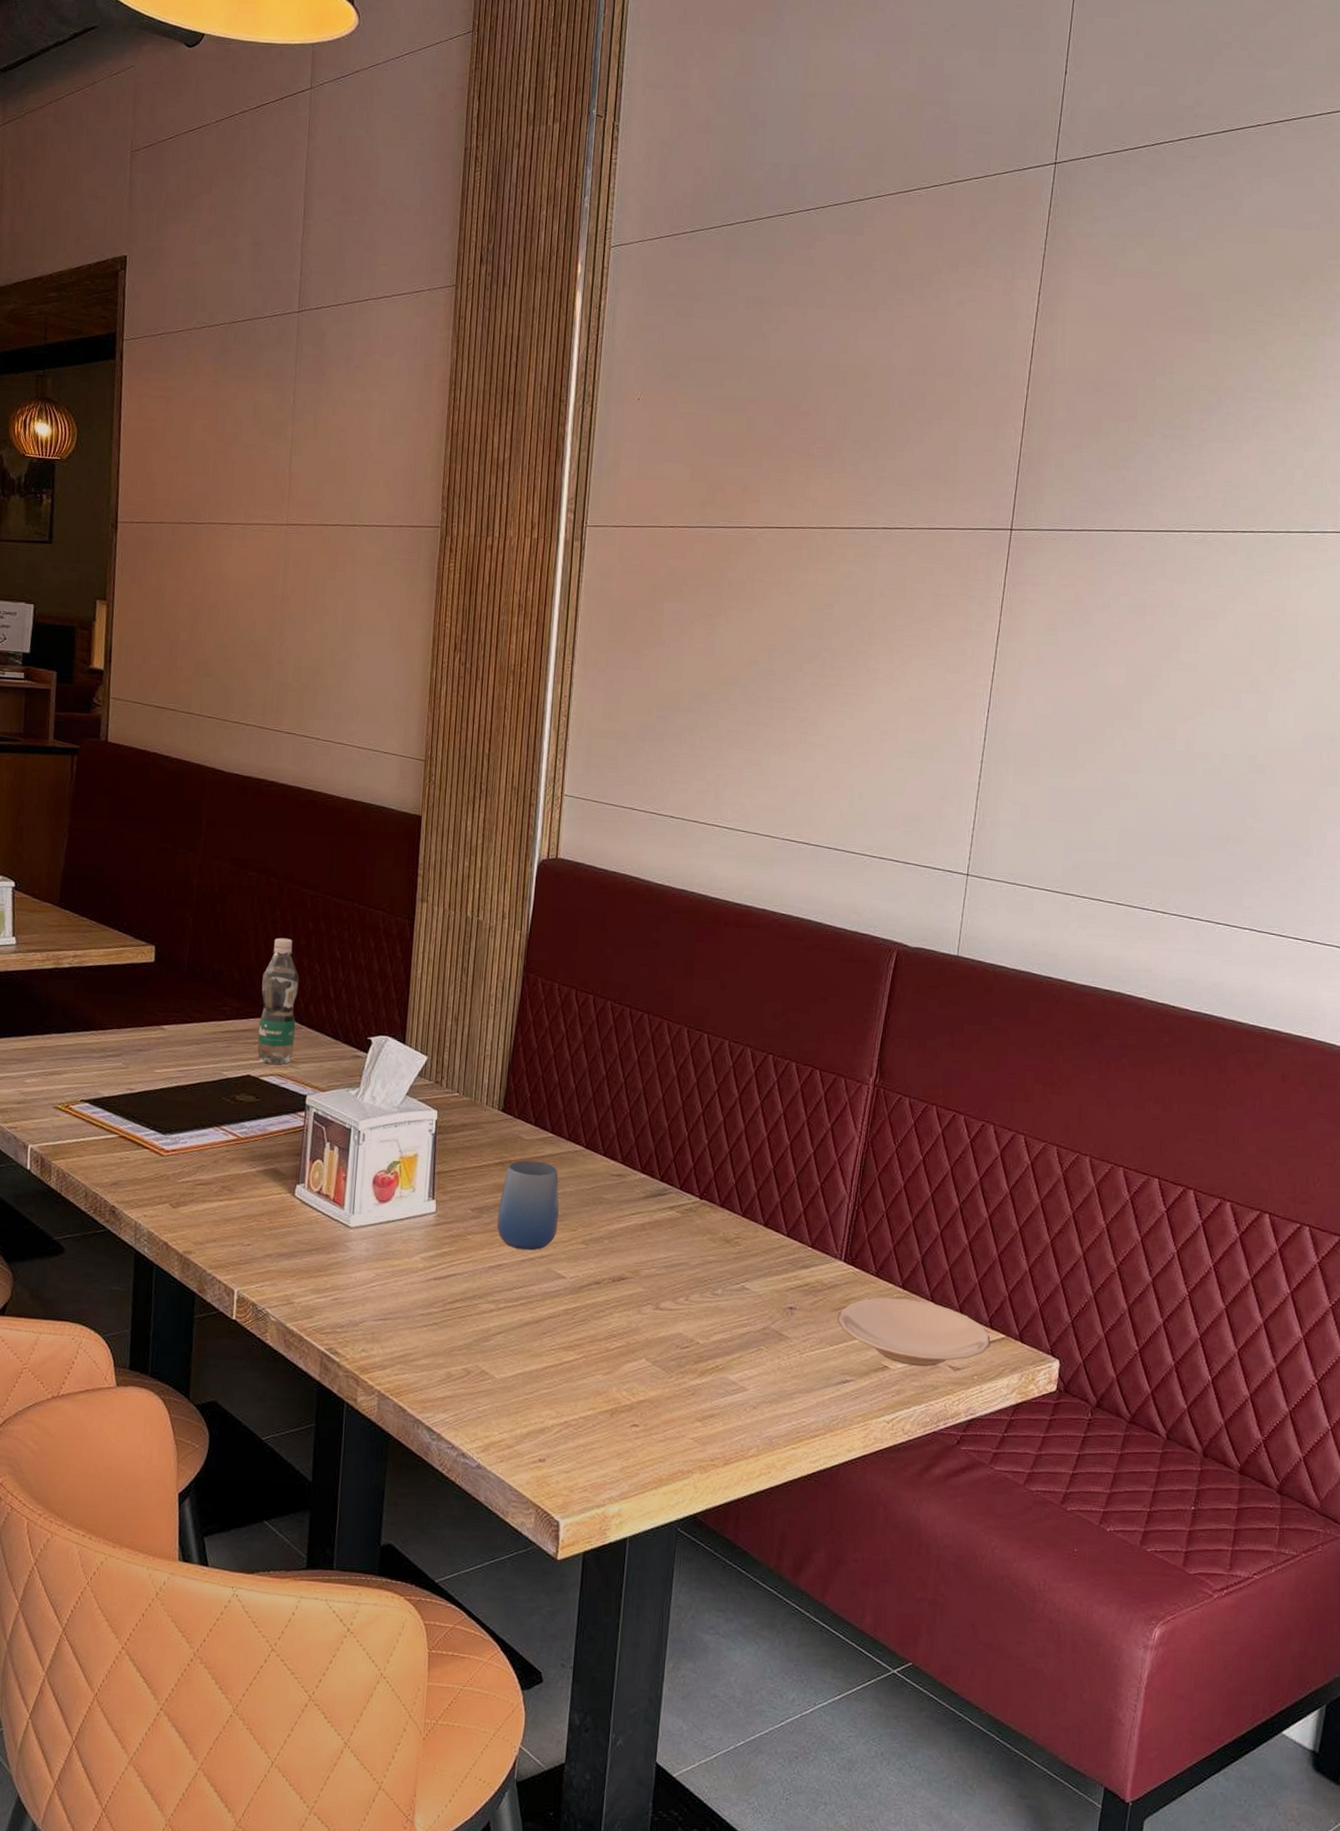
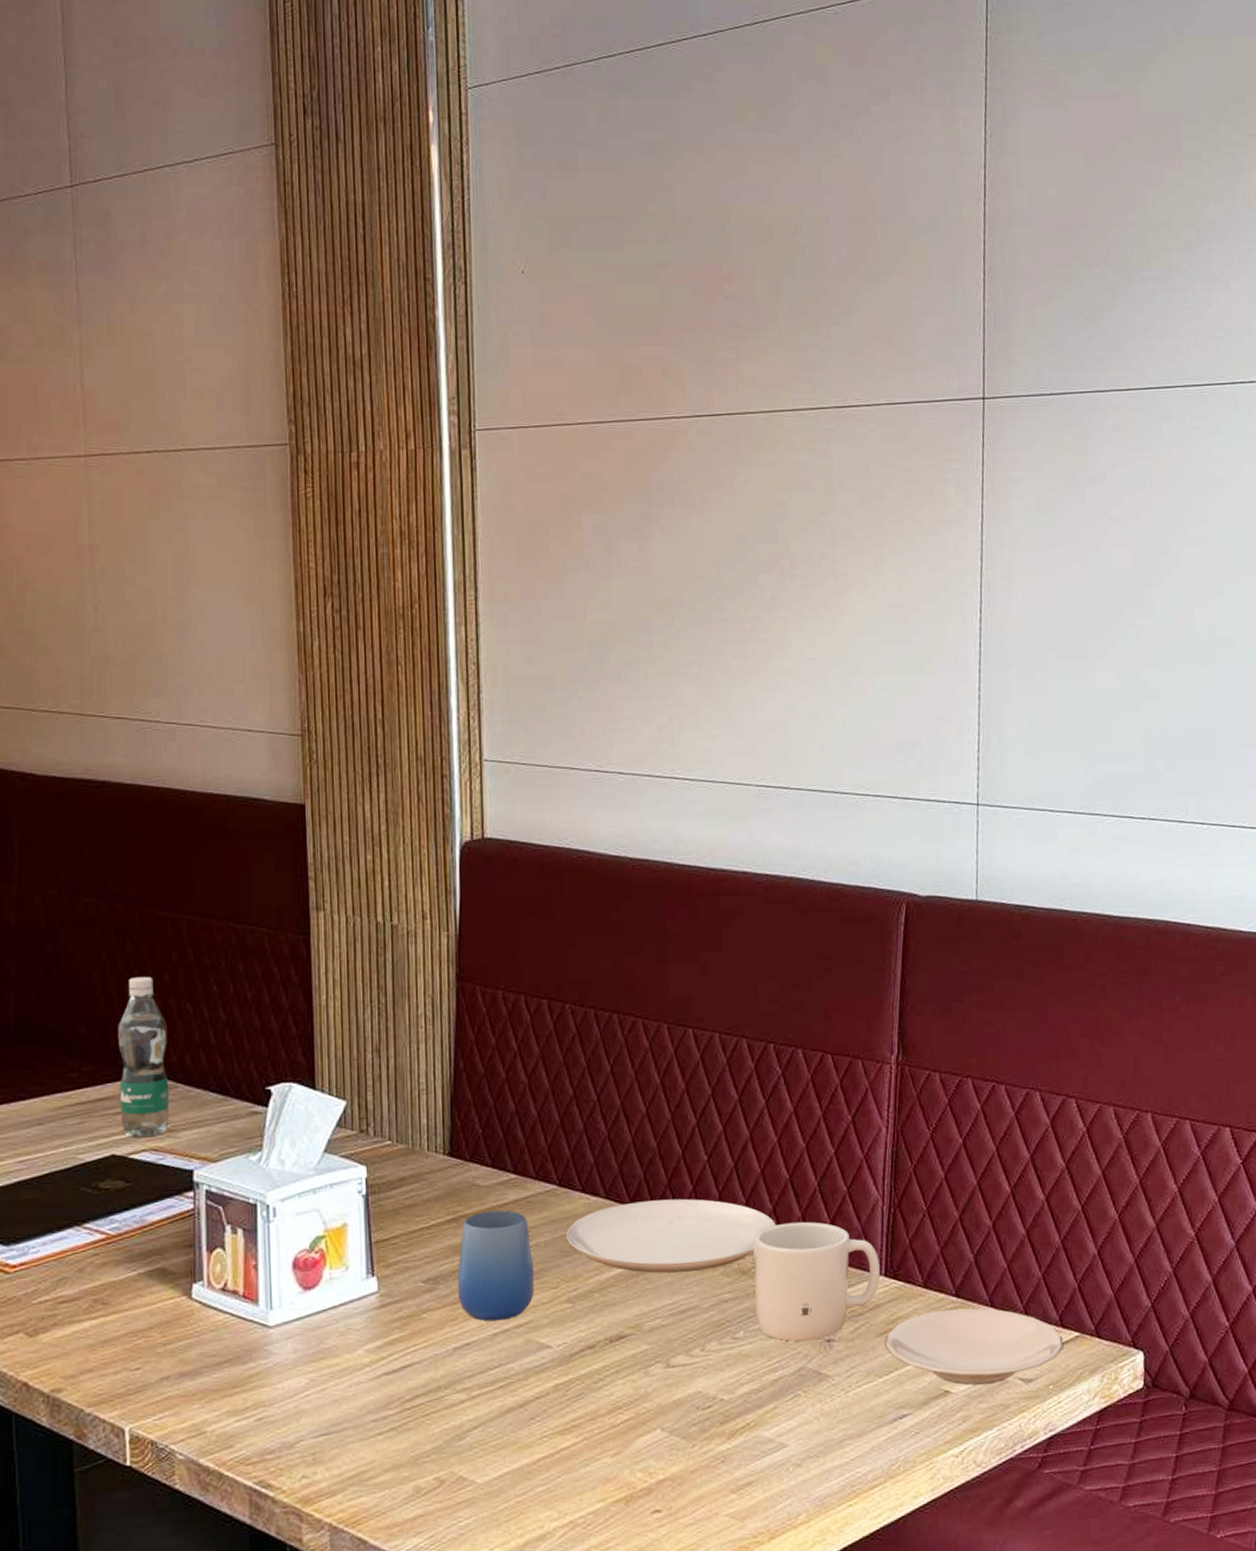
plate: none [587,1170,758,1234] -> present [566,1198,776,1273]
mug: none [733,1205,842,1307] -> present [753,1221,881,1342]

